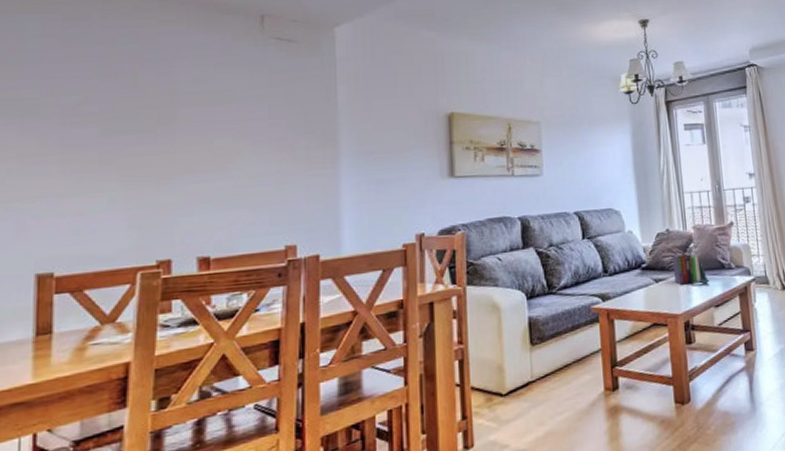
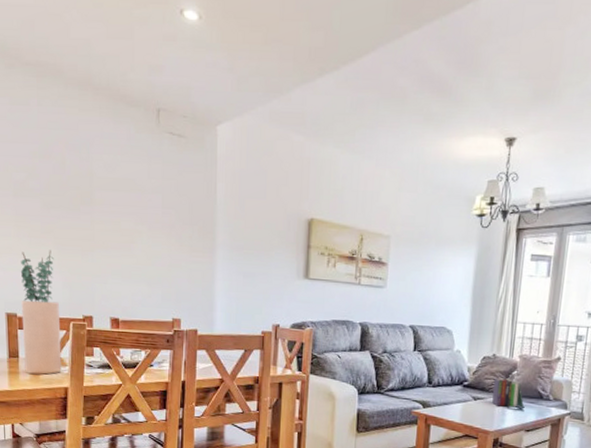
vase: none [61,184,122,353] -> present [20,249,62,375]

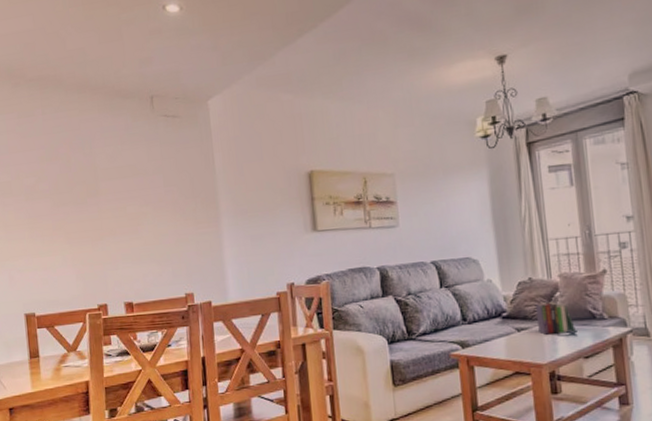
vase: present [20,249,62,375] -> none [36,245,81,372]

